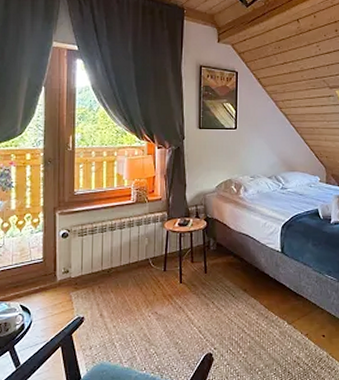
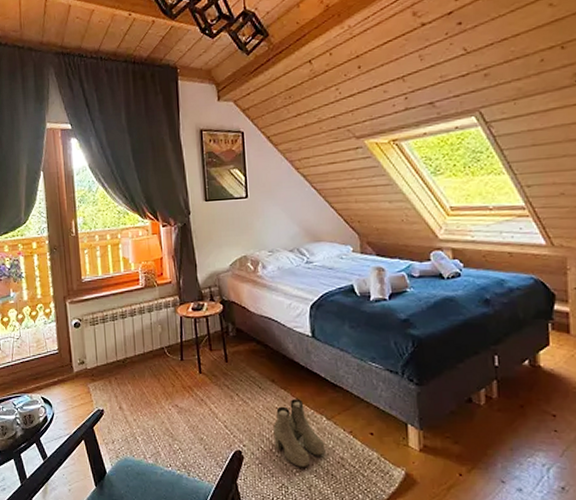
boots: none [242,306,285,367] -> present [273,399,326,468]

